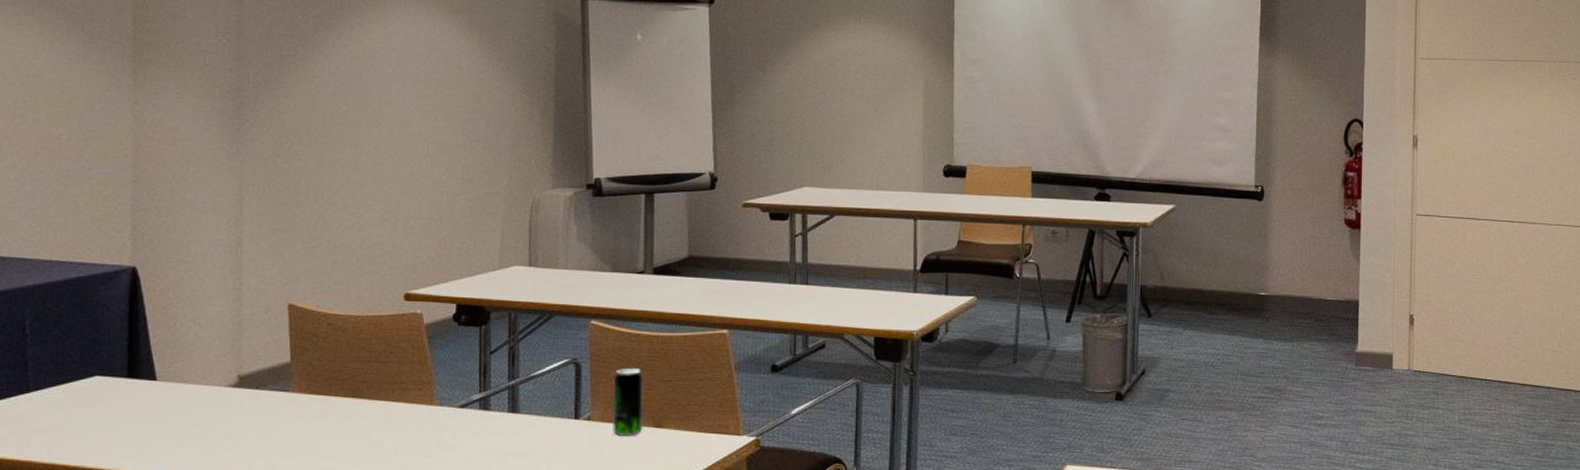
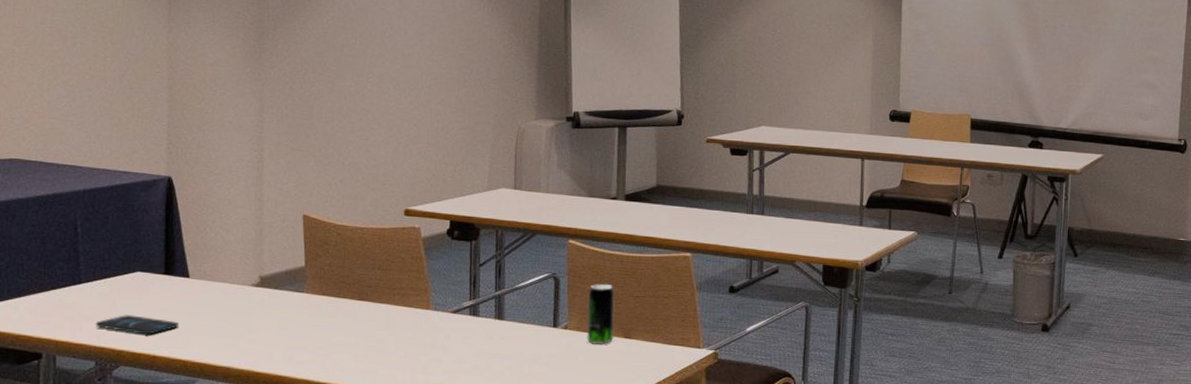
smartphone: none [46,426,145,448] -> present [95,315,180,335]

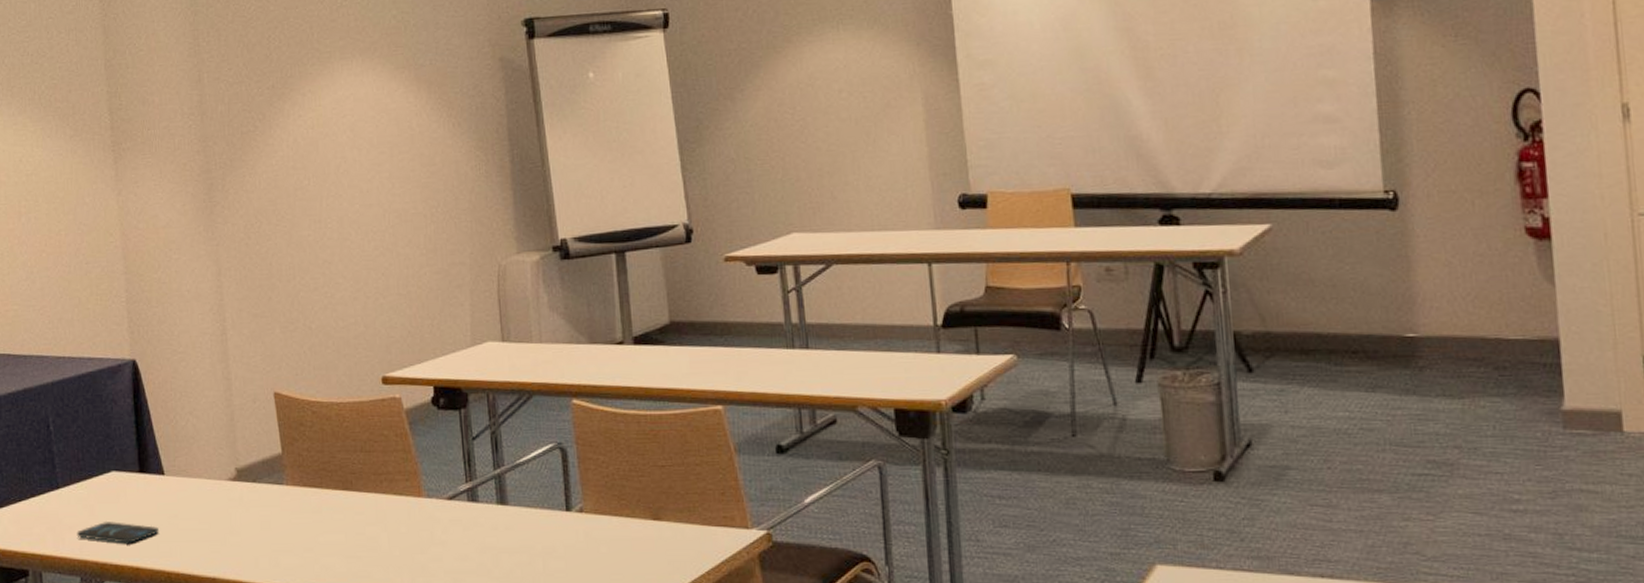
beverage can: present [586,283,615,345] -> none [602,451,640,531]

